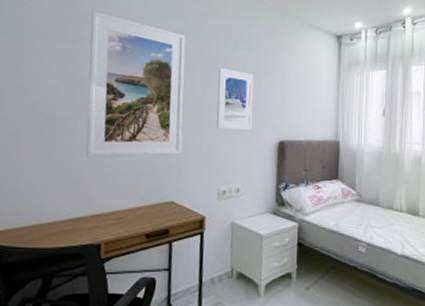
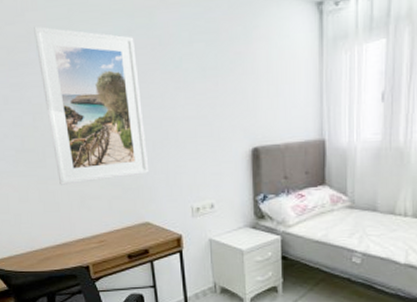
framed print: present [216,68,254,130] -> none [174,70,220,141]

